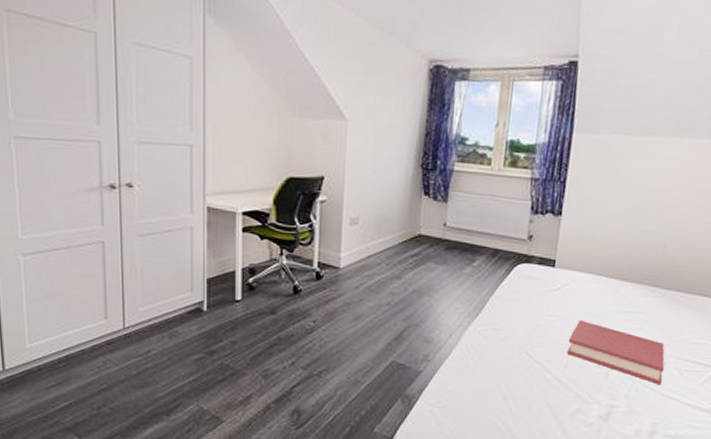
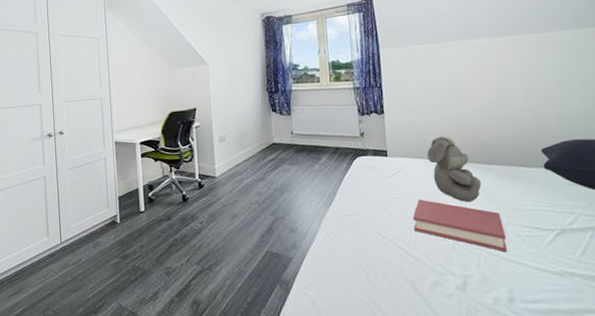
teddy bear: none [600,251,653,329] -> present [427,136,481,203]

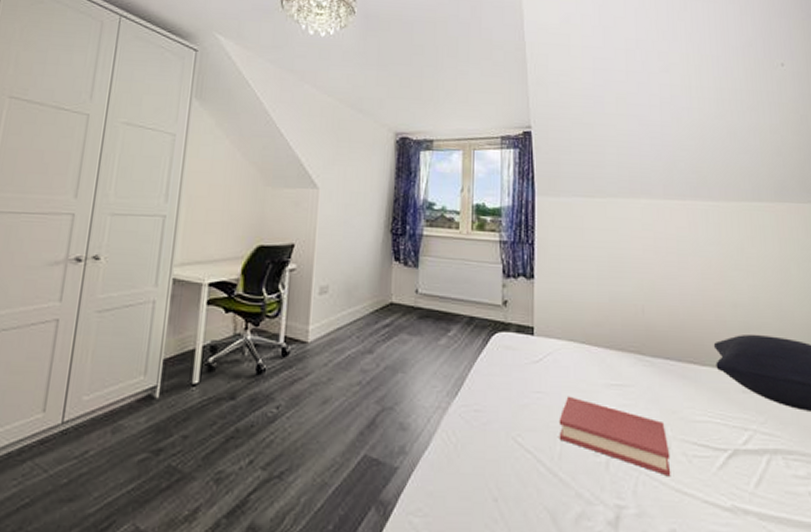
teddy bear: present [427,136,481,203] -> none [582,315,644,406]

